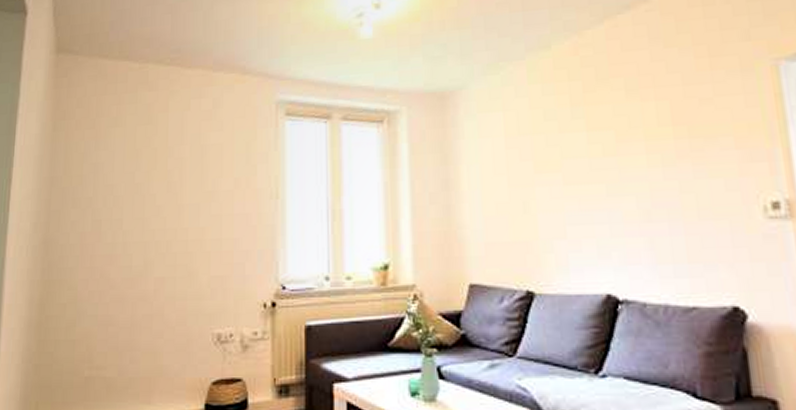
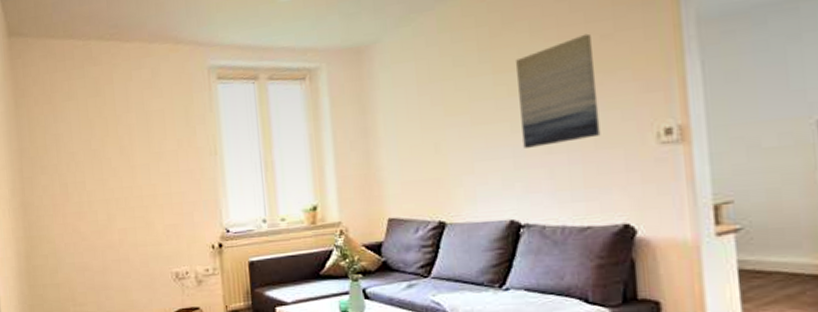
wall art: none [611,96,704,214] -> present [516,33,601,148]

